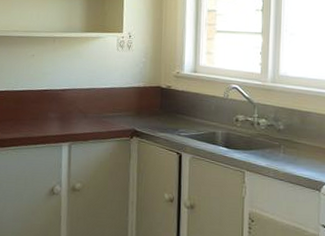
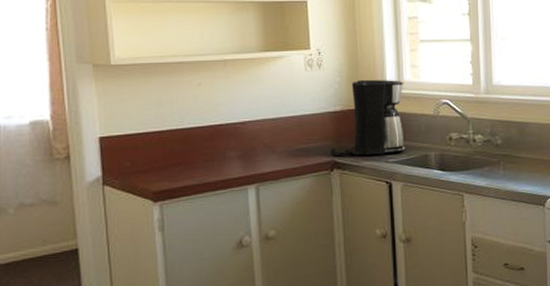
coffee maker: none [132,62,200,128] -> present [331,80,405,156]

